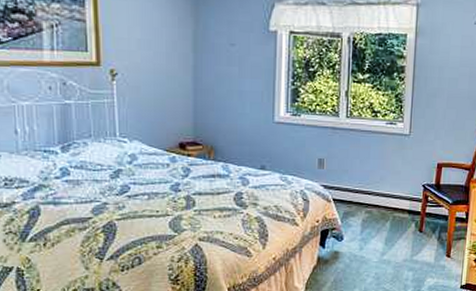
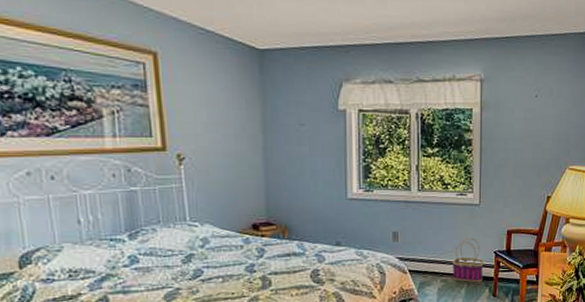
basket: none [377,169,411,216] -> present [452,238,484,283]

